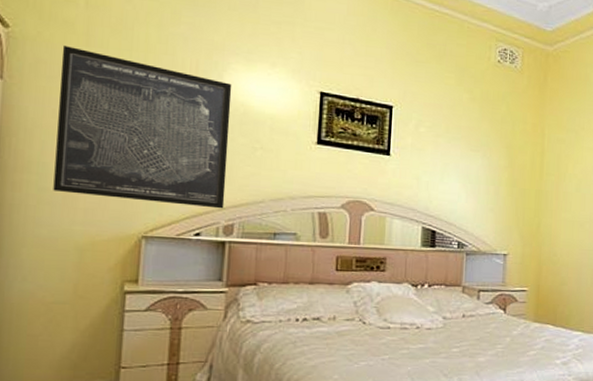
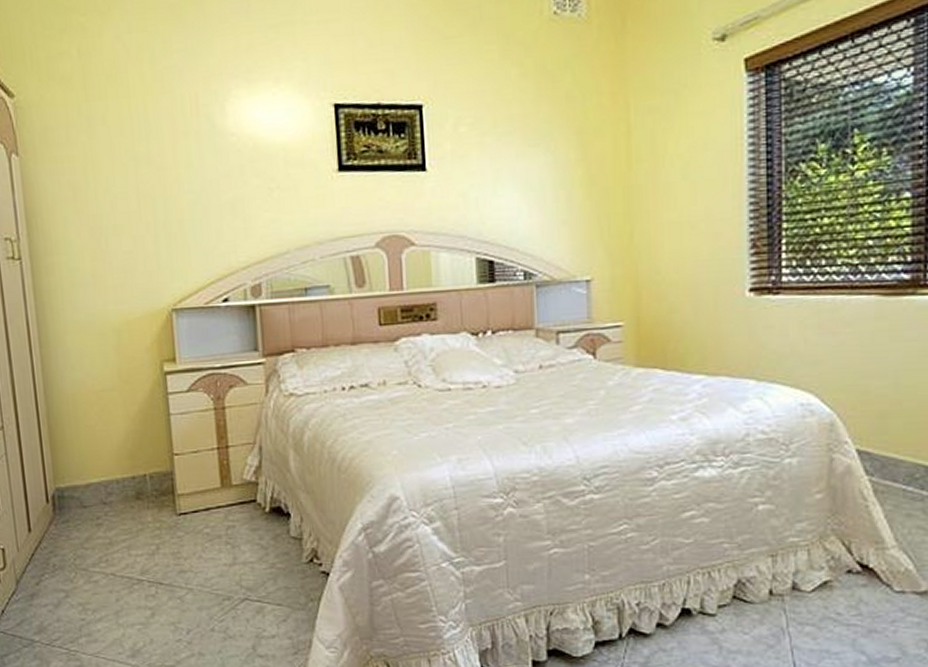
wall art: present [53,45,232,209] -> none [64,105,248,271]

